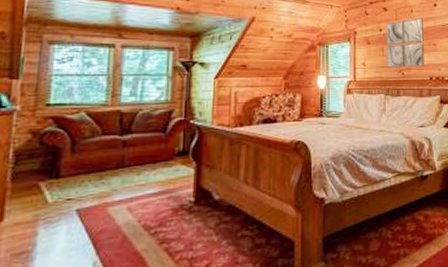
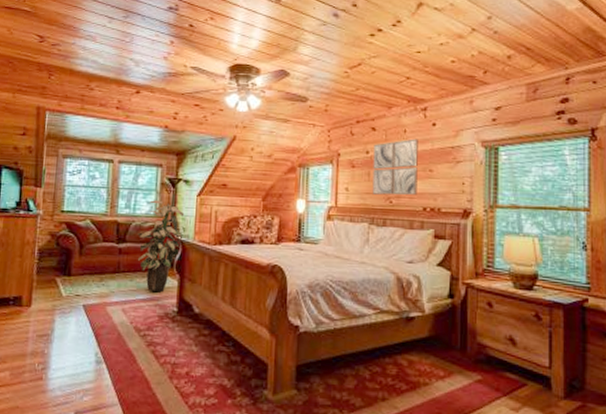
indoor plant: none [146,85,201,184] -> present [138,200,185,293]

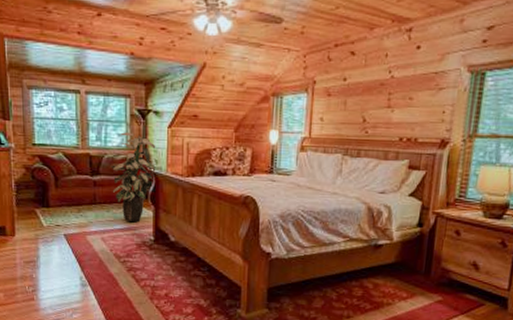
wall art: present [372,138,418,196] -> none [348,63,400,125]

